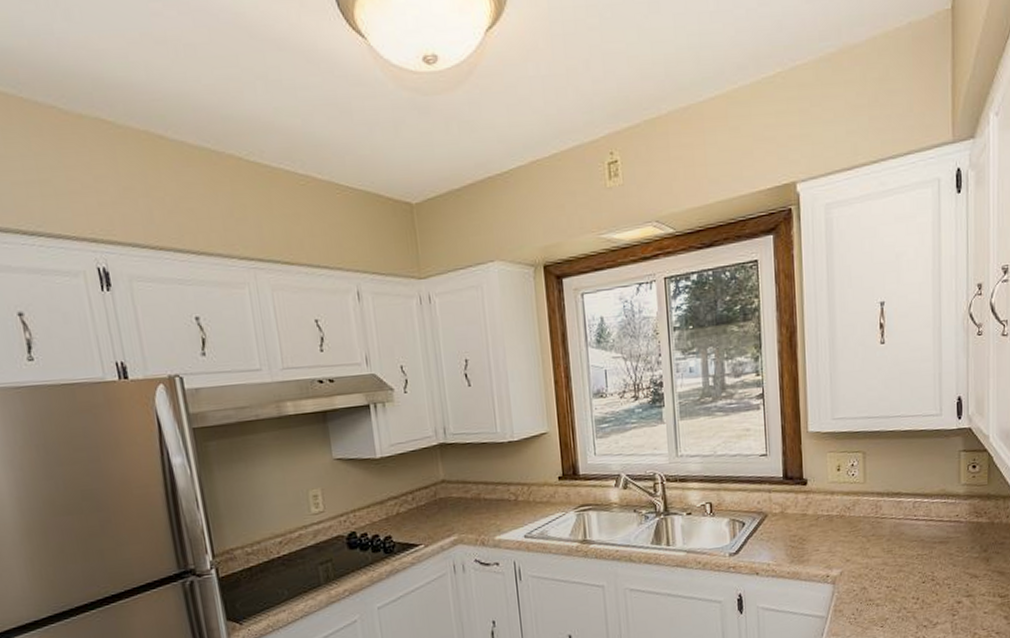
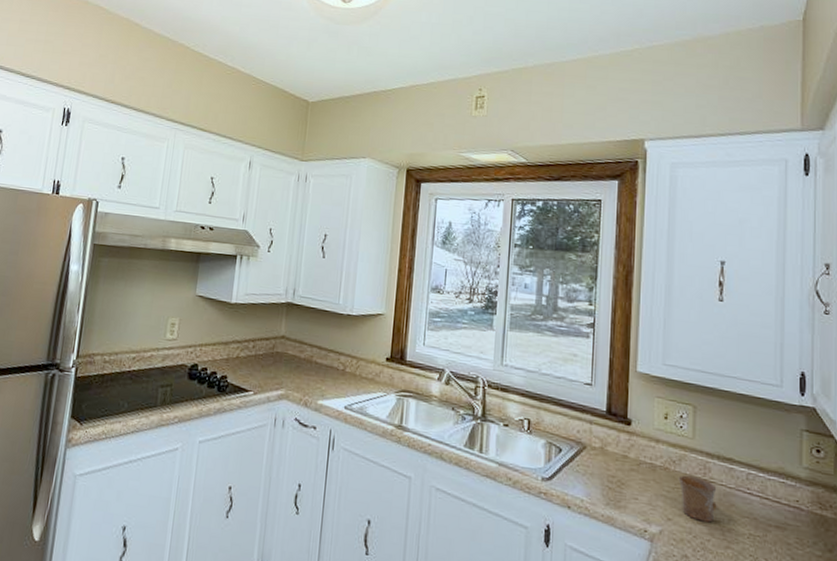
mug: none [853,516,890,555] -> present [678,474,718,523]

